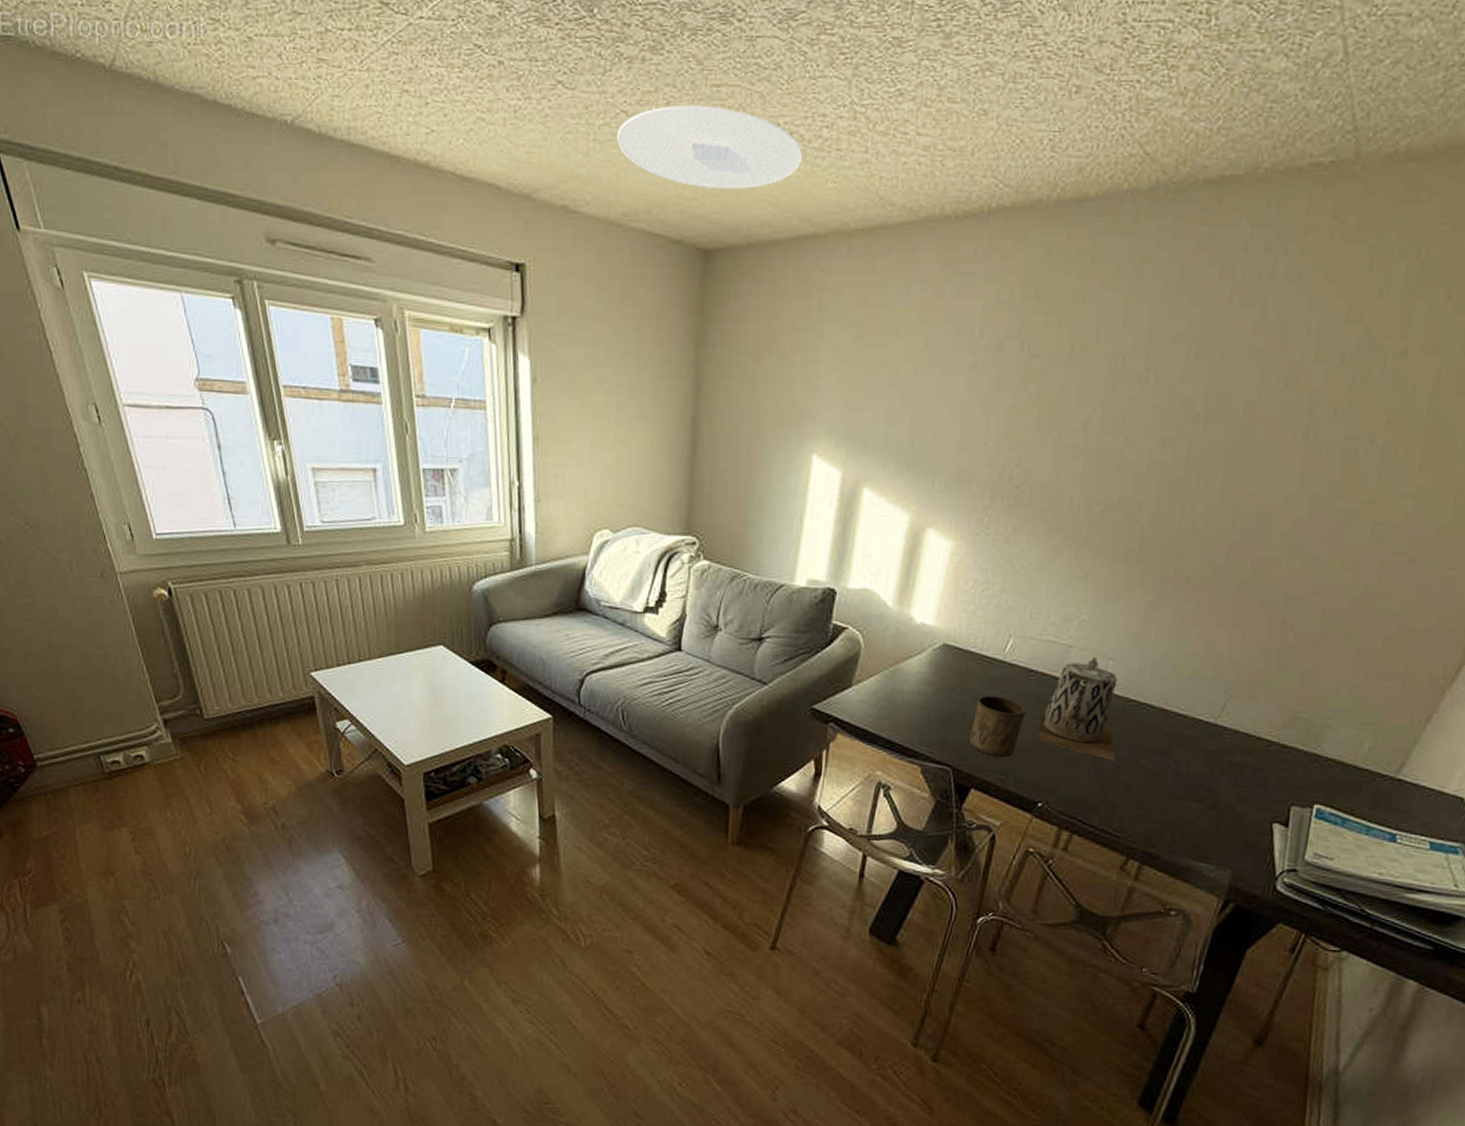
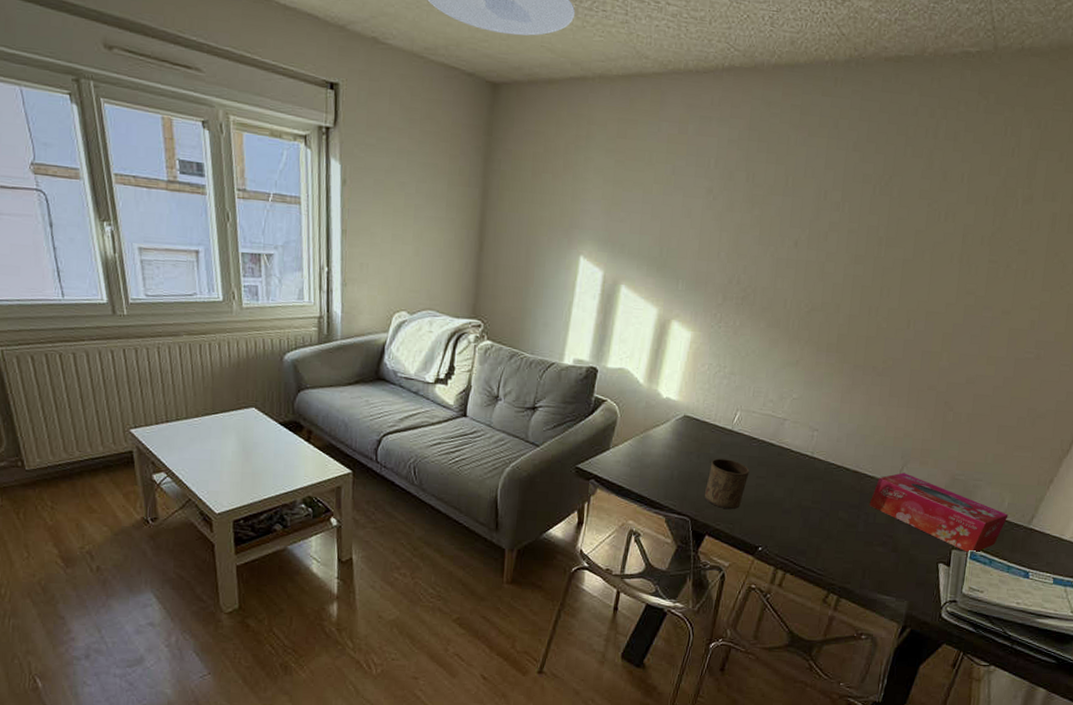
teapot: present [1037,656,1117,761] -> none [758,427,821,513]
tissue box: none [1180,710,1369,811] -> present [869,472,1009,554]

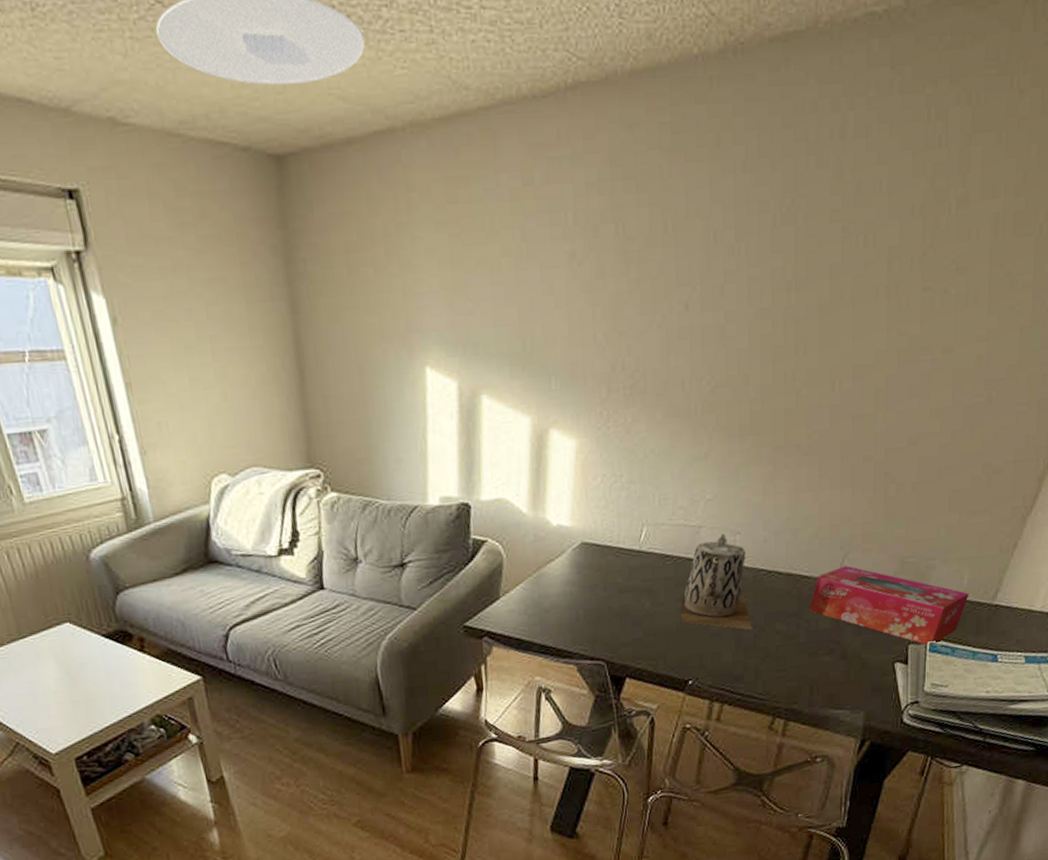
cup: present [705,458,750,510] -> none [618,585,667,644]
teapot: none [758,427,821,513] -> present [680,533,752,630]

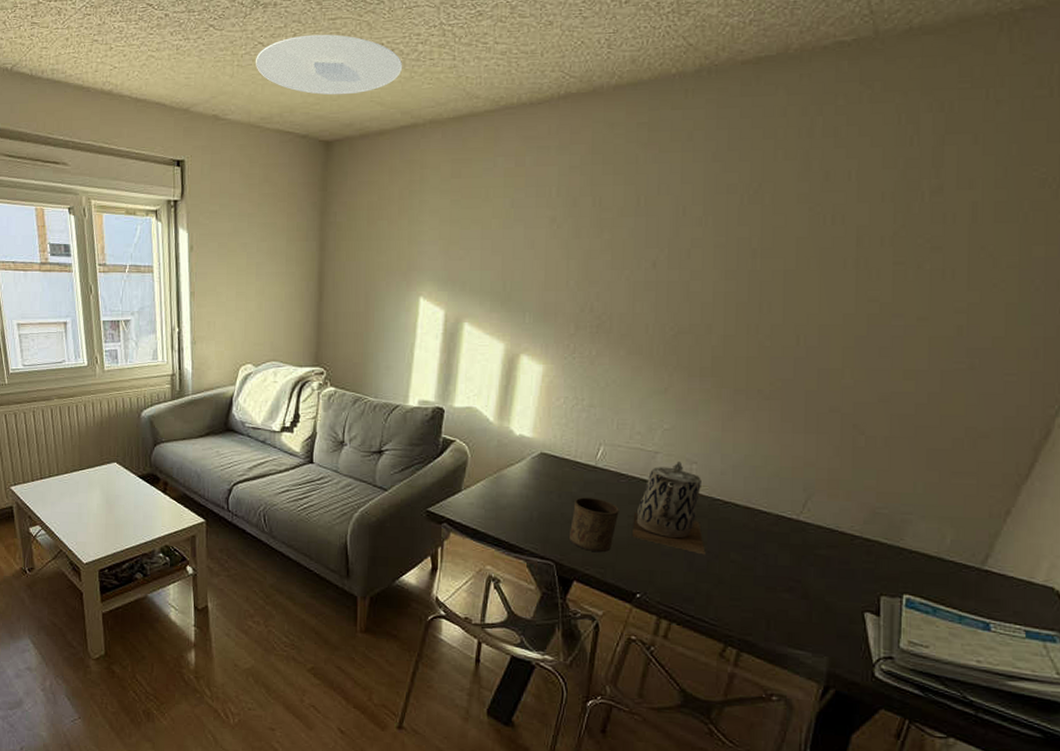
cup: none [618,585,667,644] -> present [570,497,619,553]
tissue box: present [809,565,969,646] -> none [767,507,953,601]

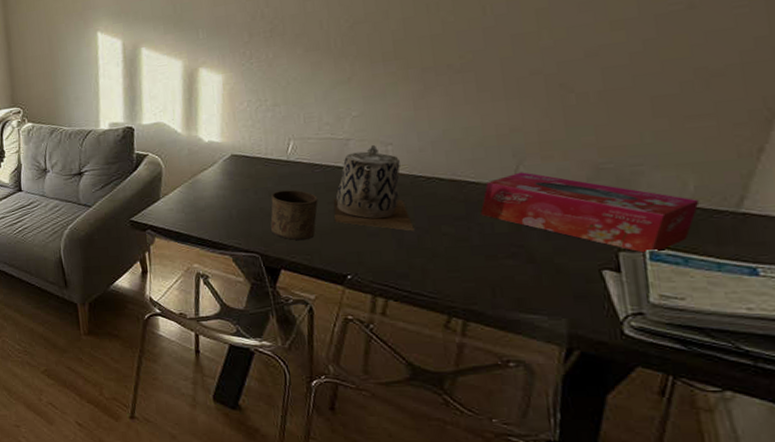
tissue box: none [767,507,953,601] -> present [480,172,700,254]

